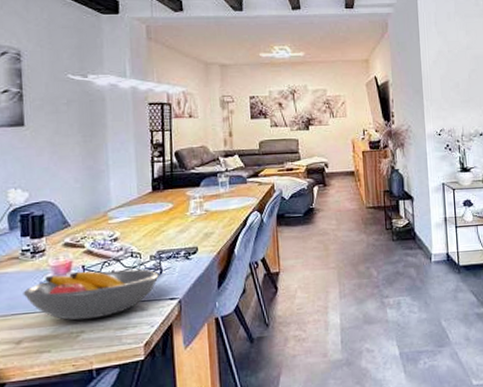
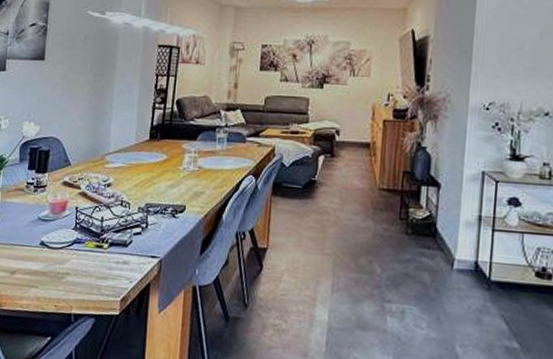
fruit bowl: present [23,269,159,320] -> none [22,212,144,263]

